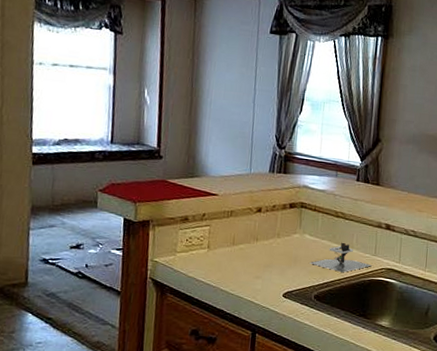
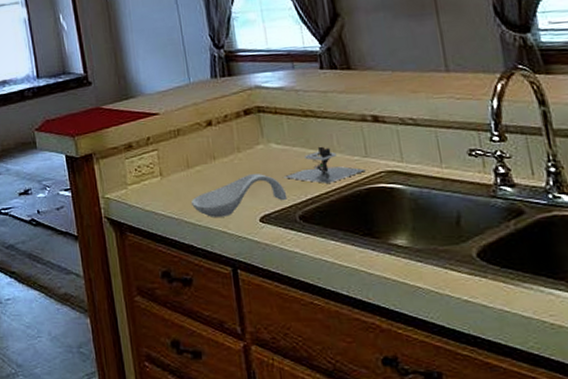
spoon rest: none [229,257,309,290] -> present [190,174,288,217]

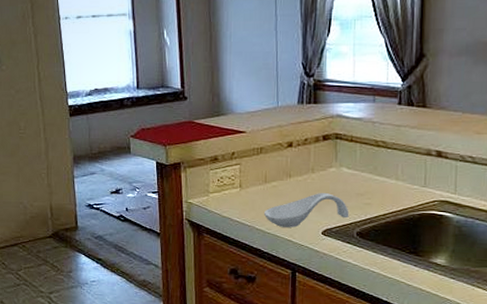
architectural model: present [283,146,366,183] -> none [349,174,422,207]

